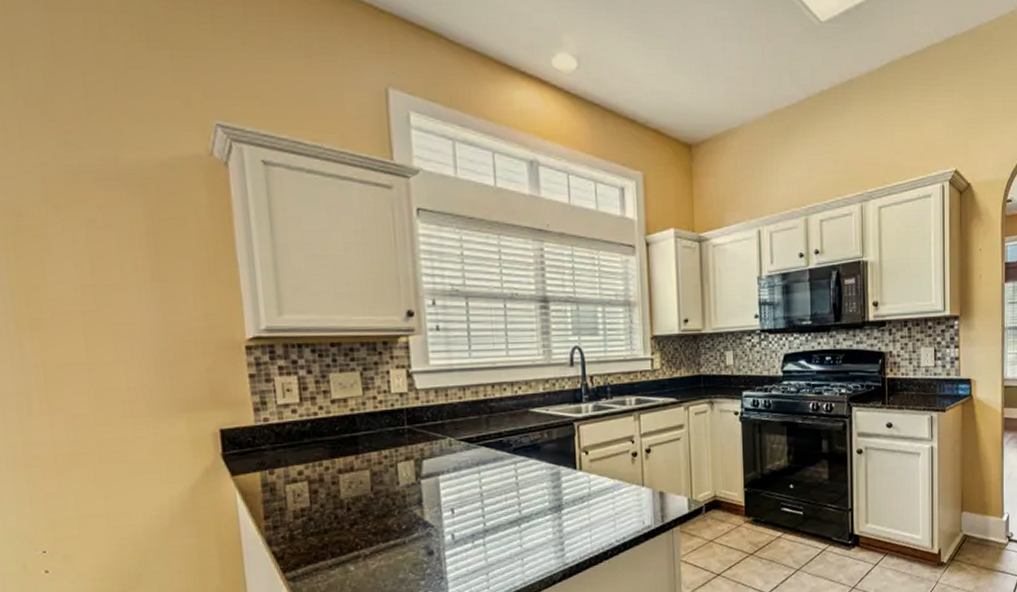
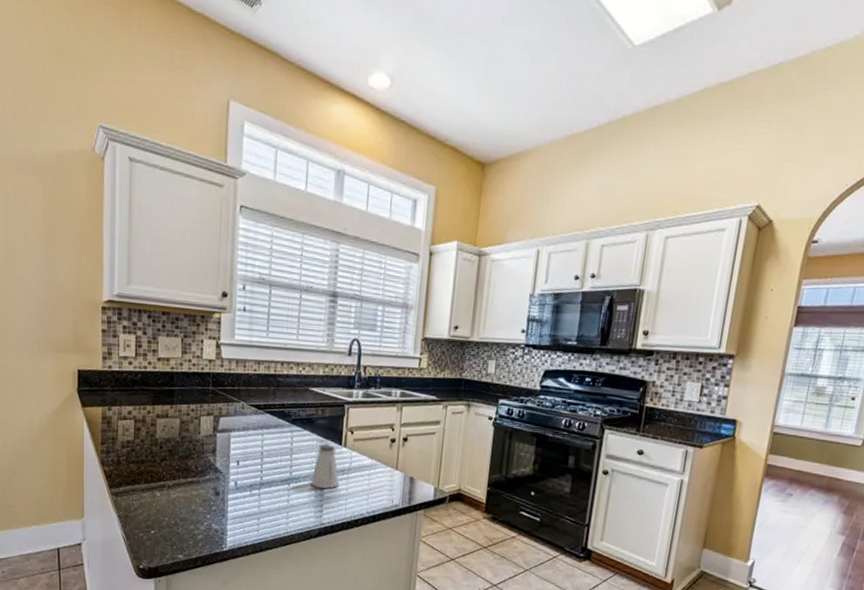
saltshaker: none [545,471,579,523] -> present [311,444,339,489]

